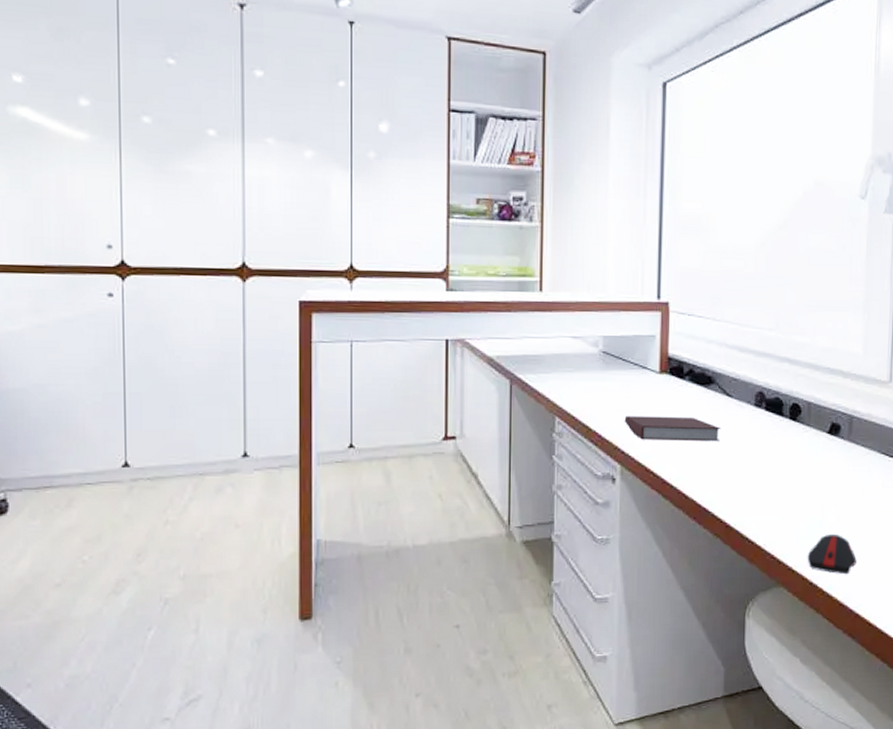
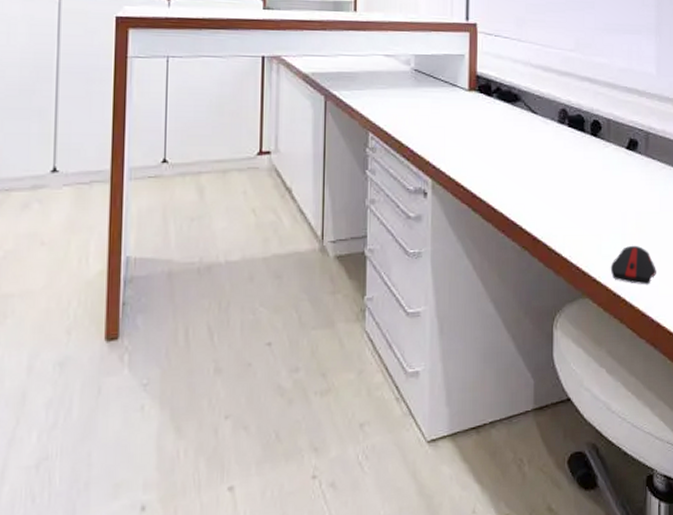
notebook: present [624,415,721,442] -> none [435,131,528,157]

